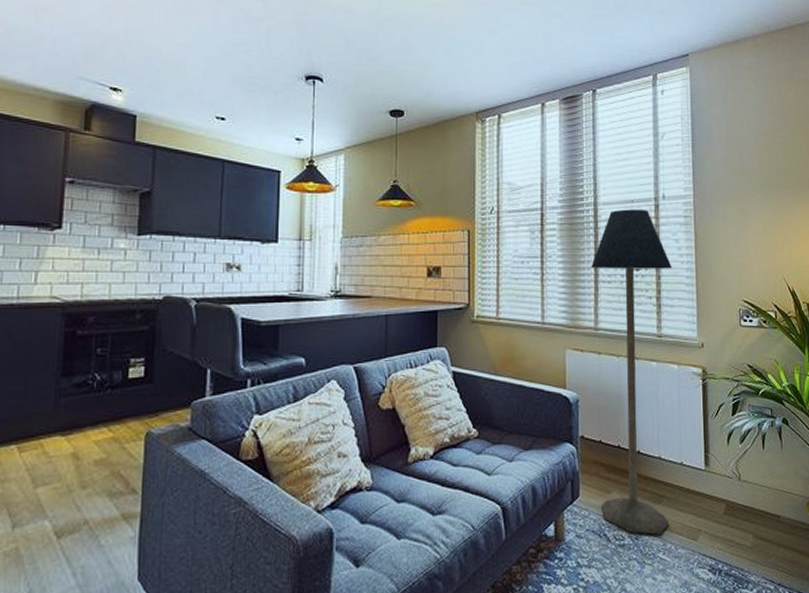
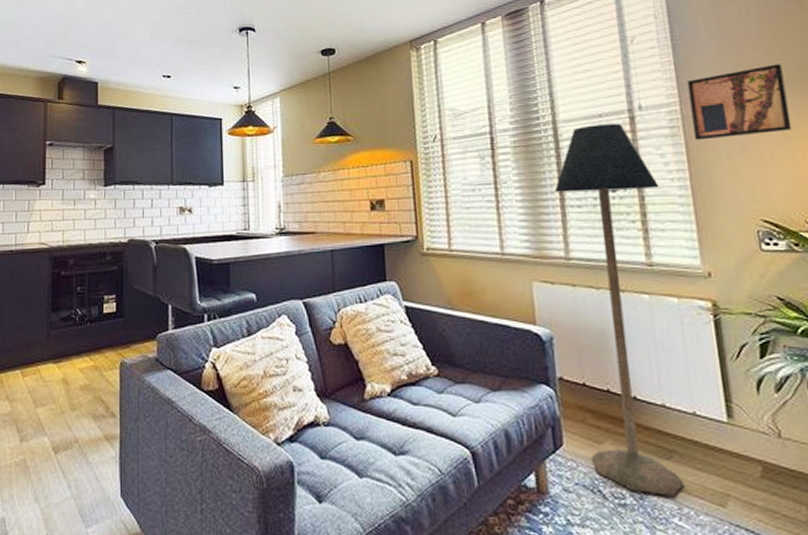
wall art: none [700,170,770,230] -> present [687,64,792,141]

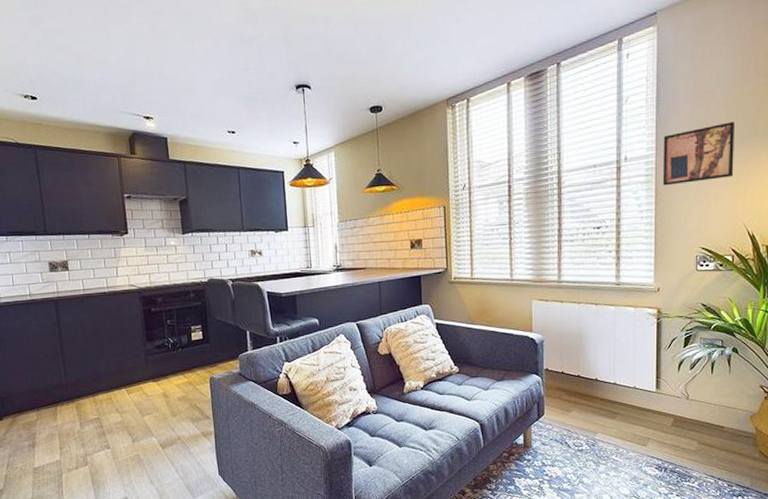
floor lamp: present [555,123,684,496] -> none [555,172,632,442]

